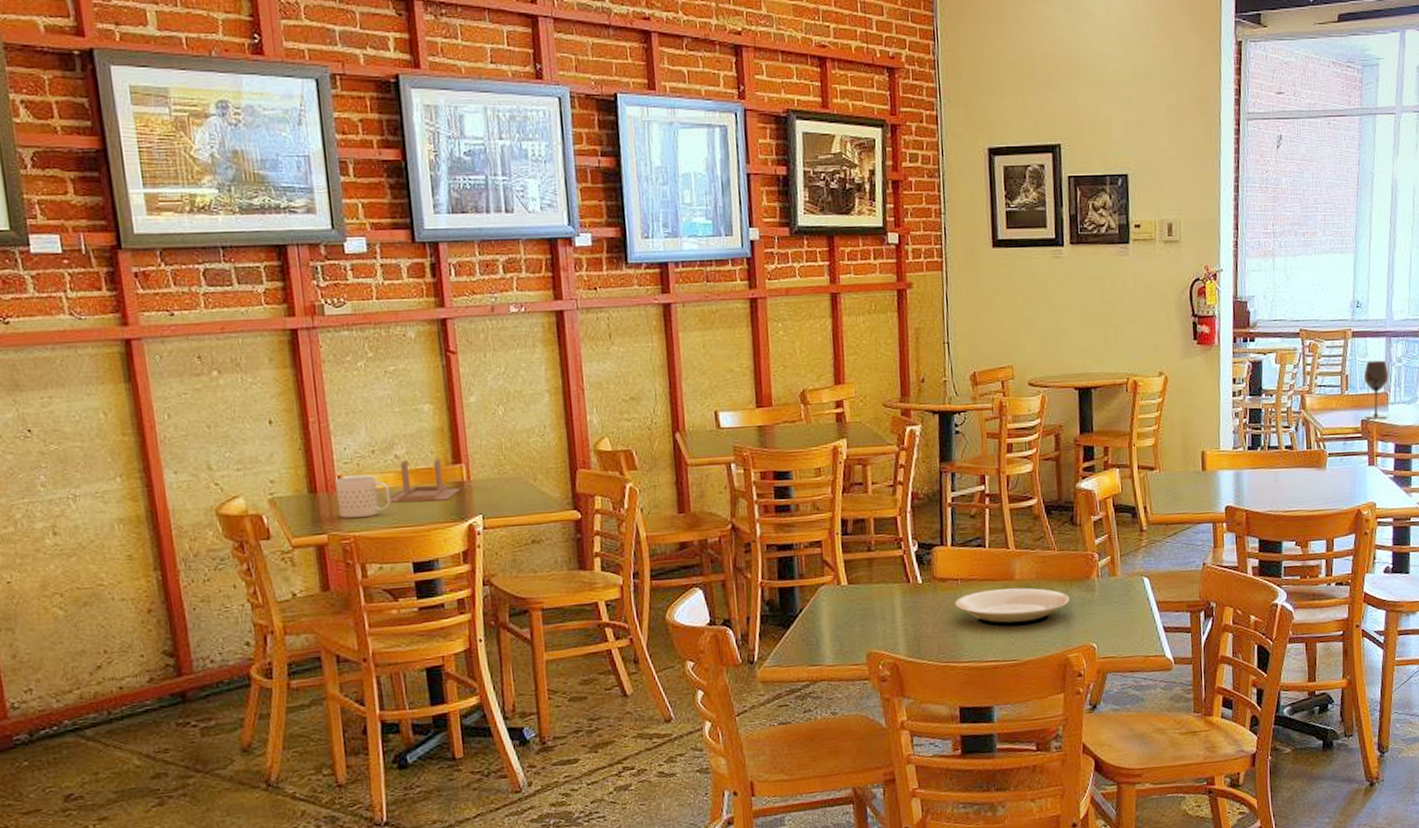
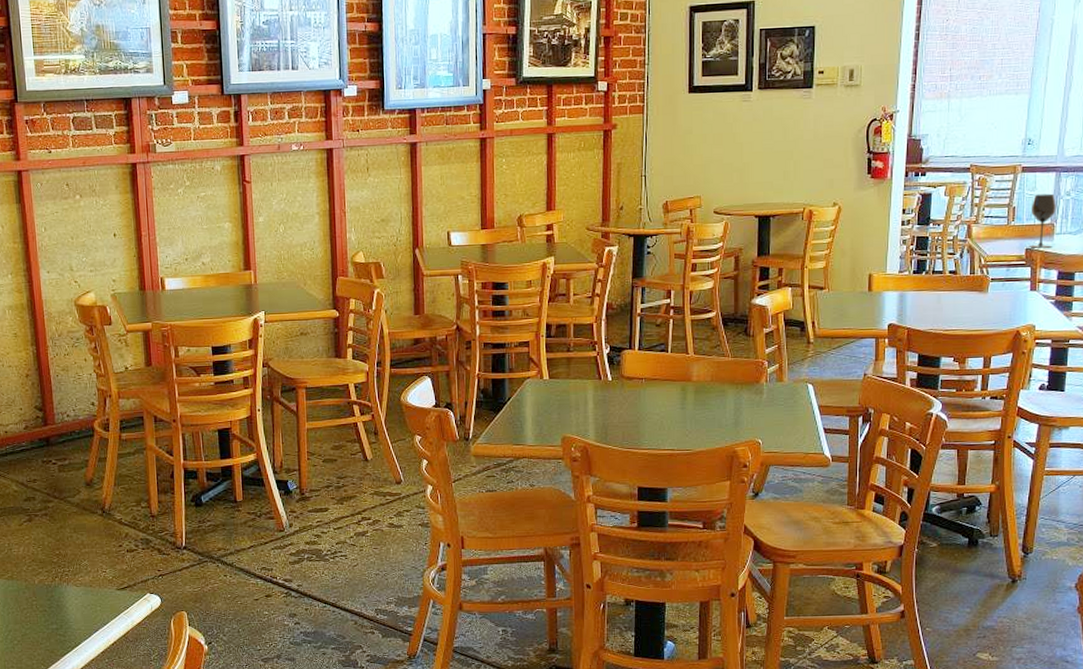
mug: present [334,476,392,519] -> none [158,278,198,311]
napkin holder: present [386,459,460,504] -> none [195,266,249,300]
plate: present [954,587,1070,627] -> none [638,388,740,421]

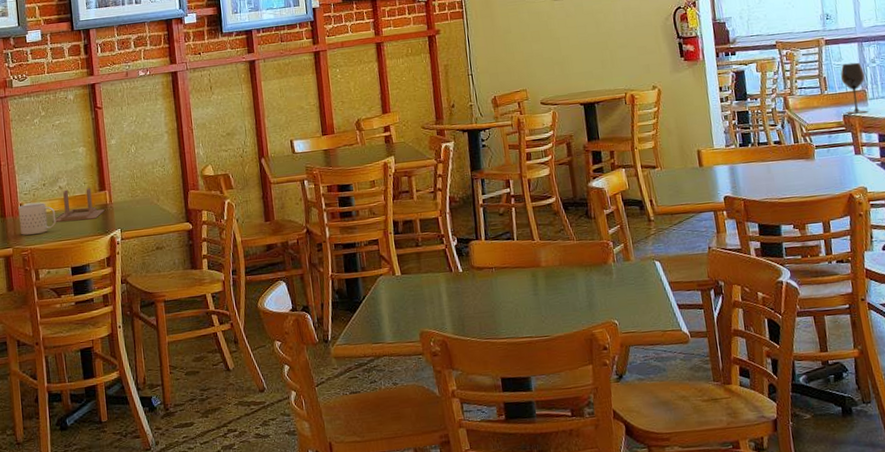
mug: none [158,278,198,311] -> present [18,202,57,236]
napkin holder: none [195,266,249,300] -> present [53,188,105,223]

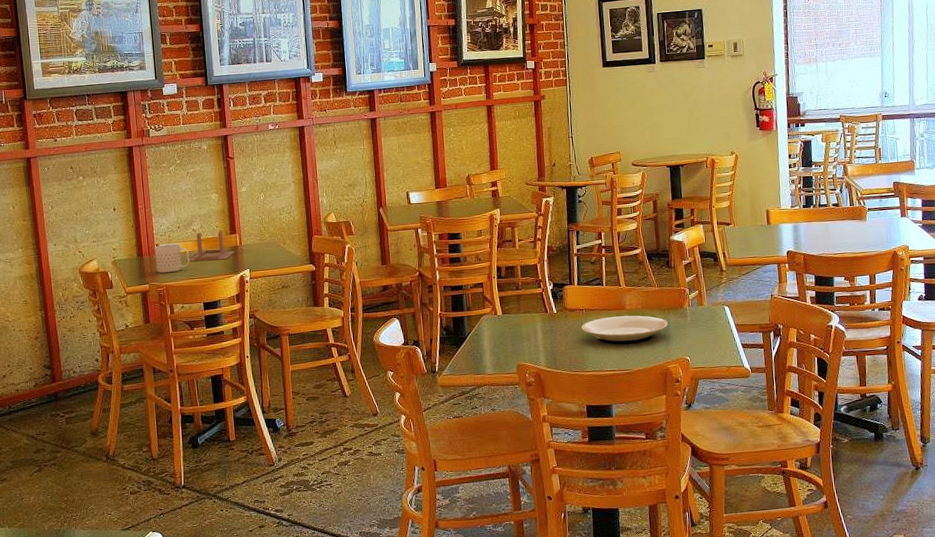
plate: none [491,273,591,307] -> present [581,315,668,345]
wineglass: present [840,62,868,115] -> none [893,136,915,182]

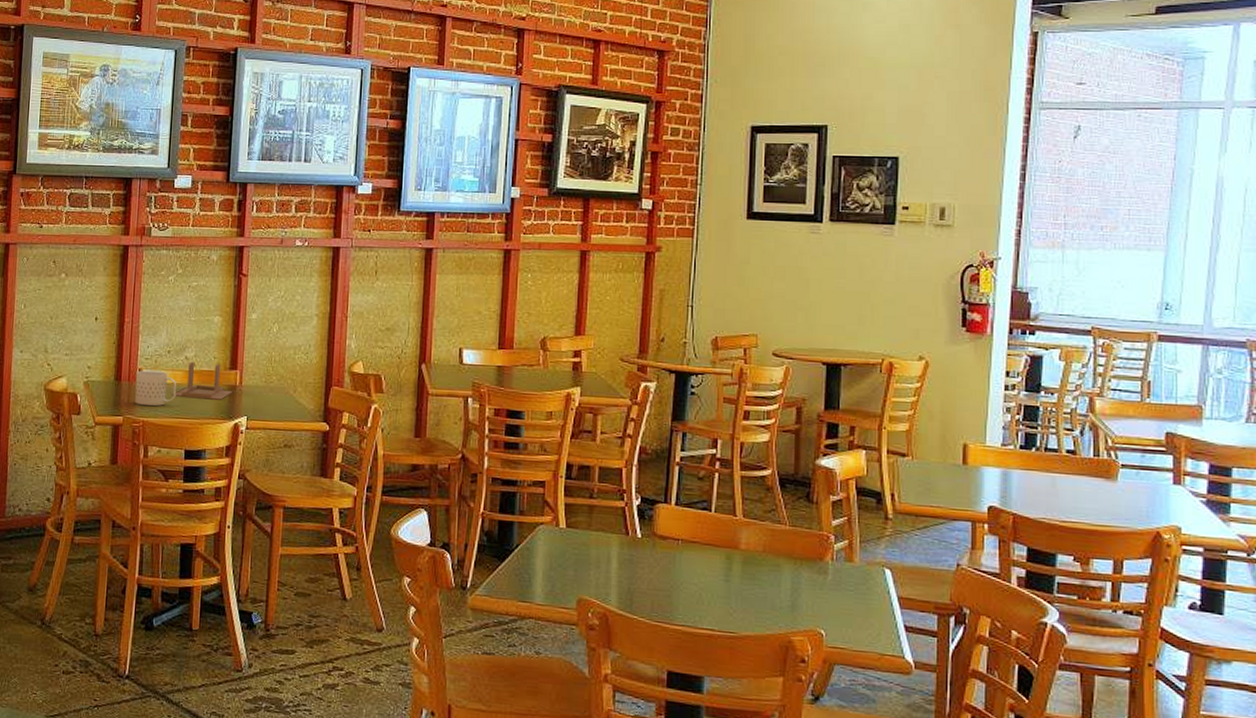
plate: present [581,315,668,345] -> none [673,555,798,599]

